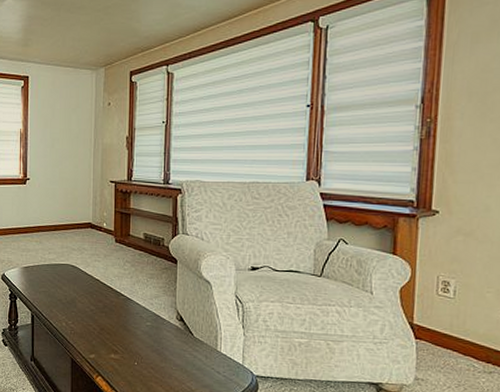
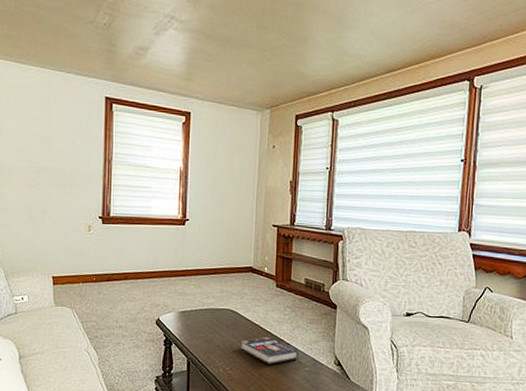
book: none [81,291,140,319] -> present [240,336,299,364]

